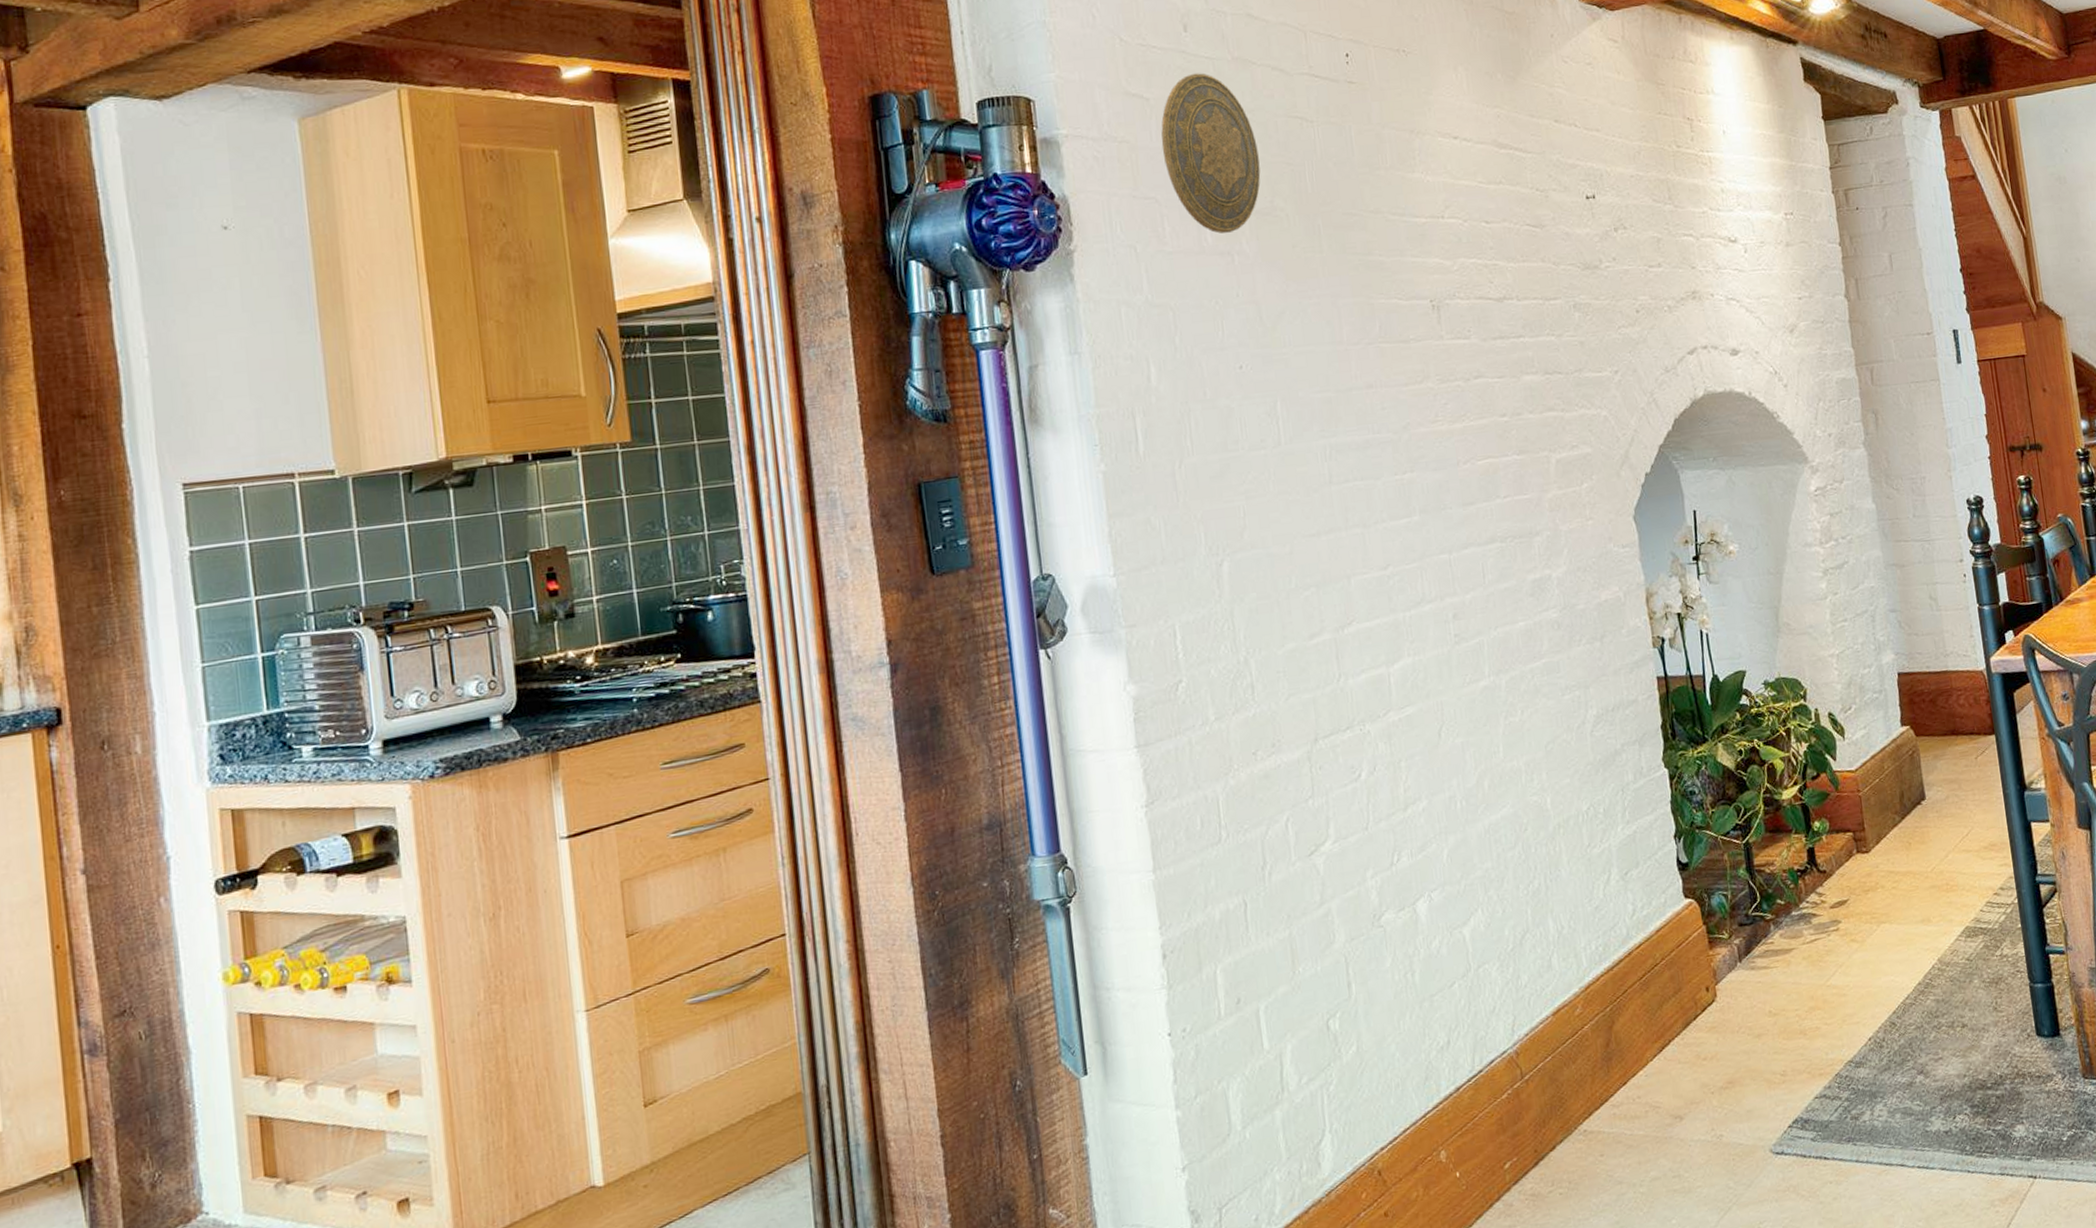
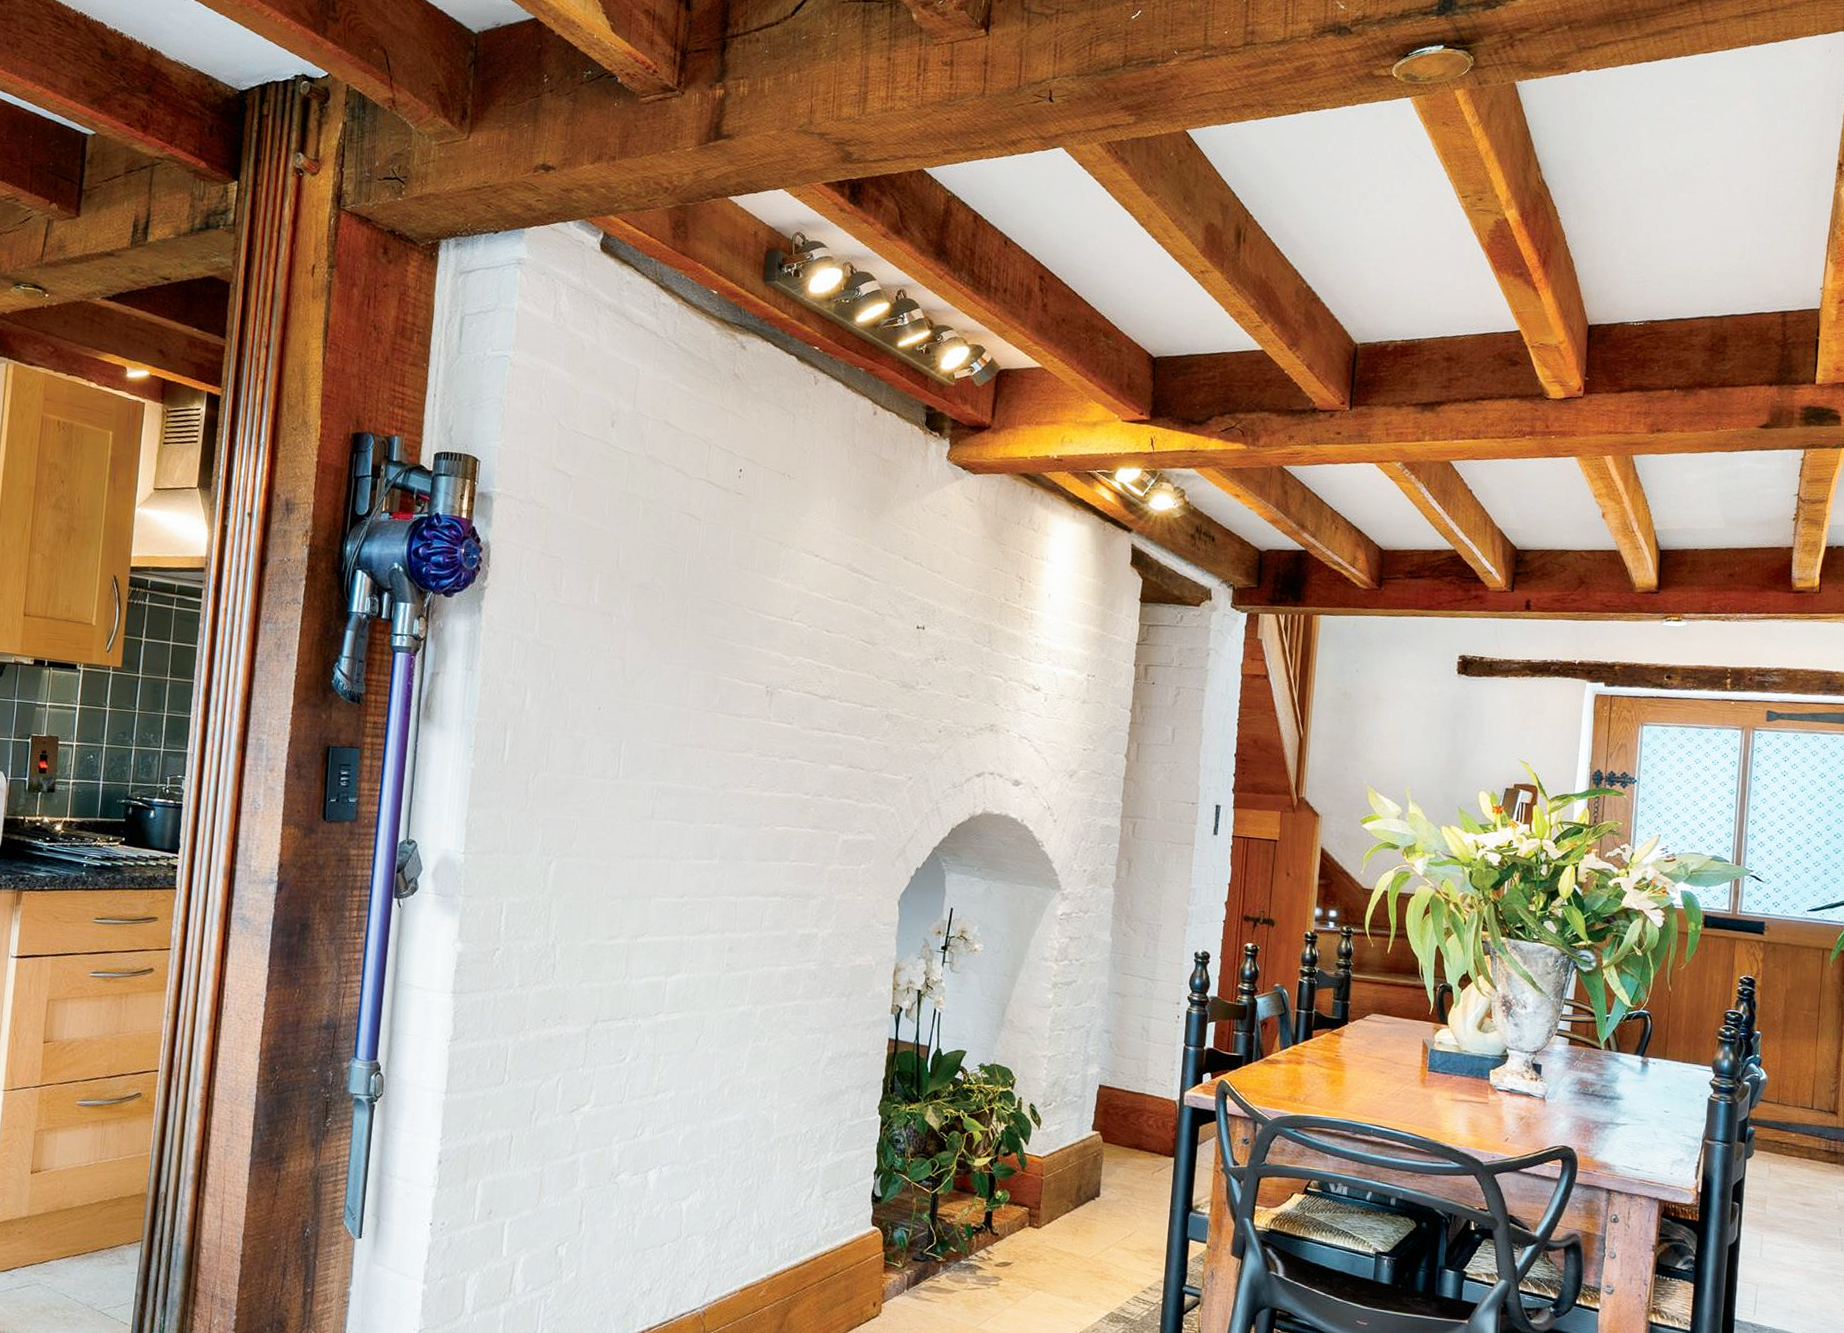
decorative plate: present [1161,73,1261,234] -> none [573,462,651,598]

